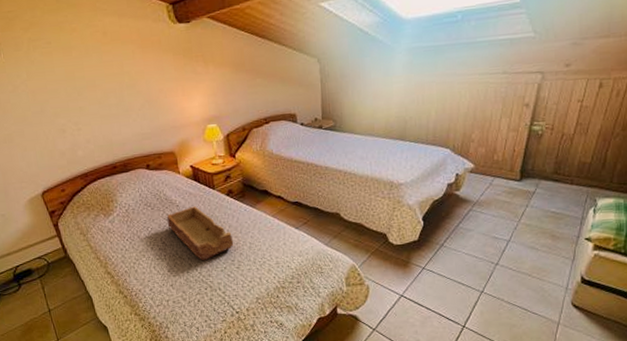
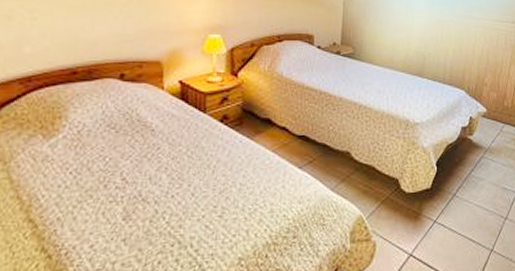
tray: present [166,206,234,261] -> none [134,132,220,207]

